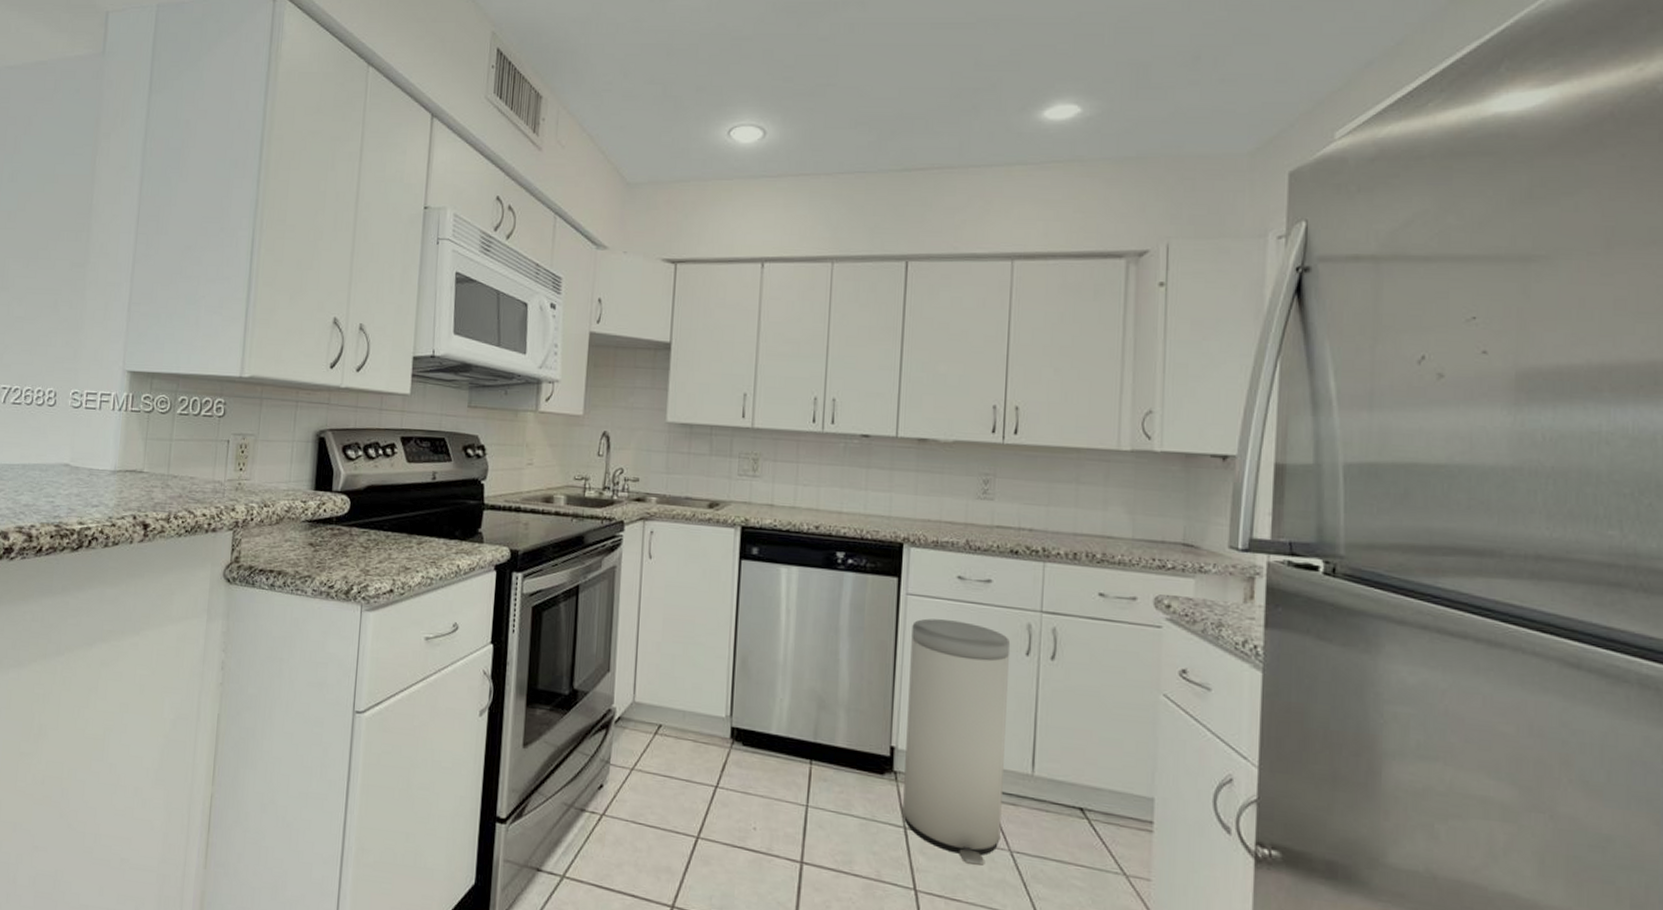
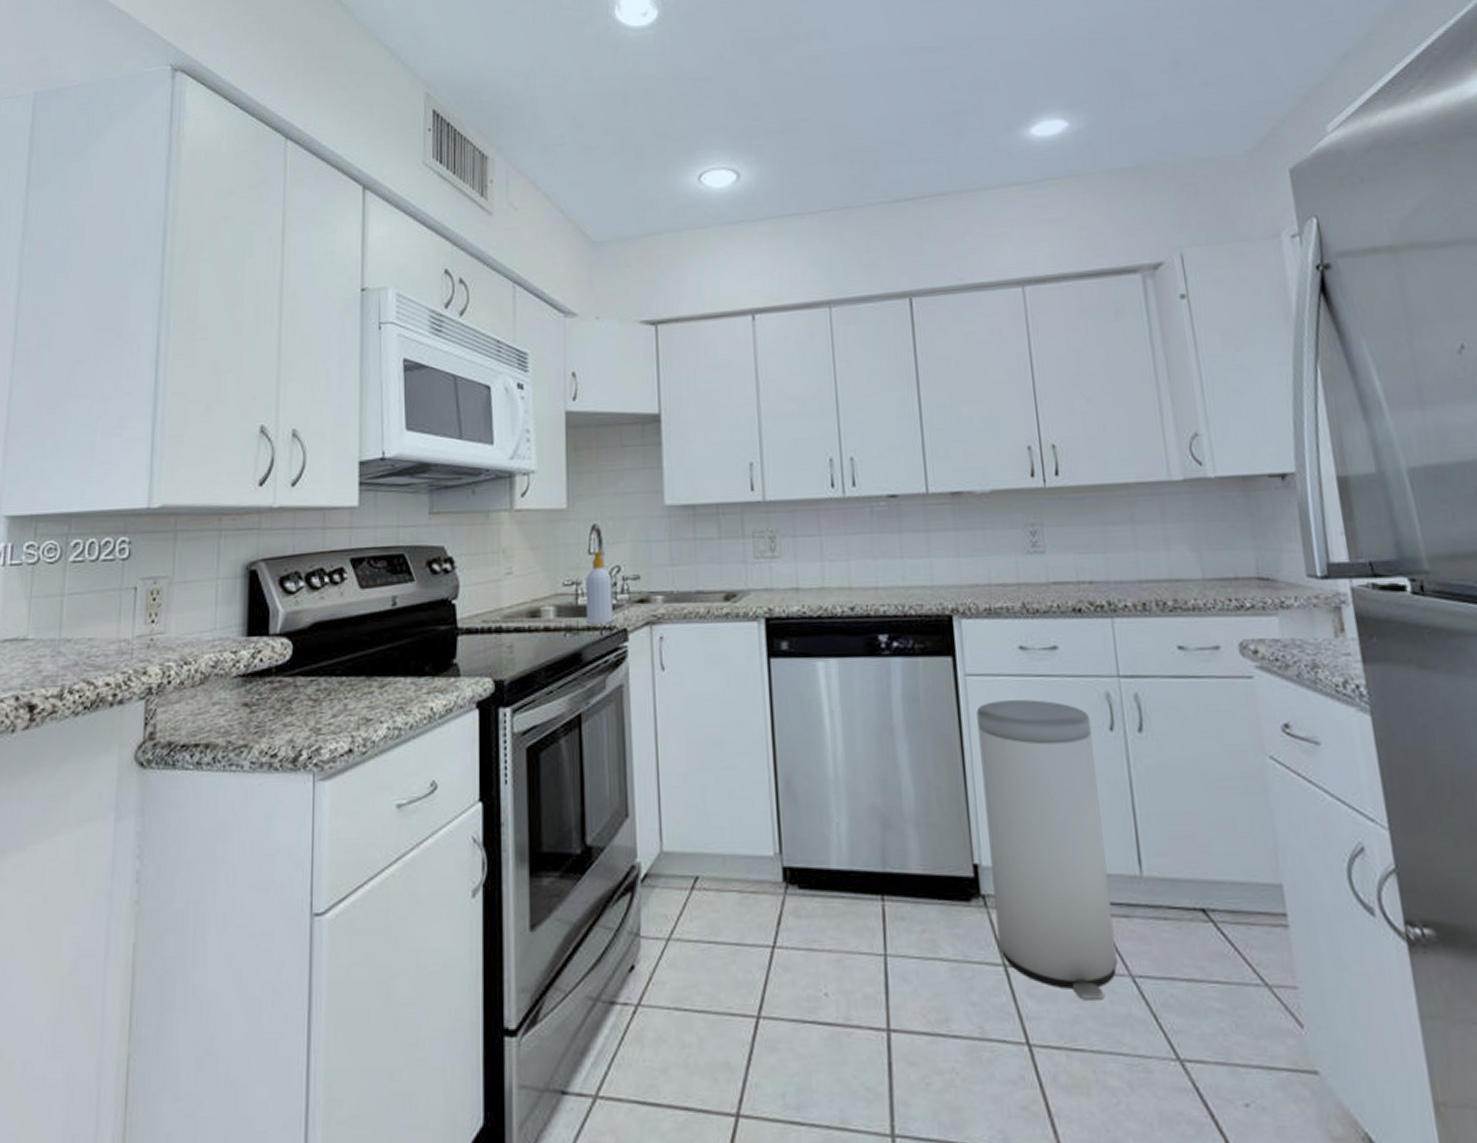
soap bottle: none [590,455,615,516] -> present [585,552,613,625]

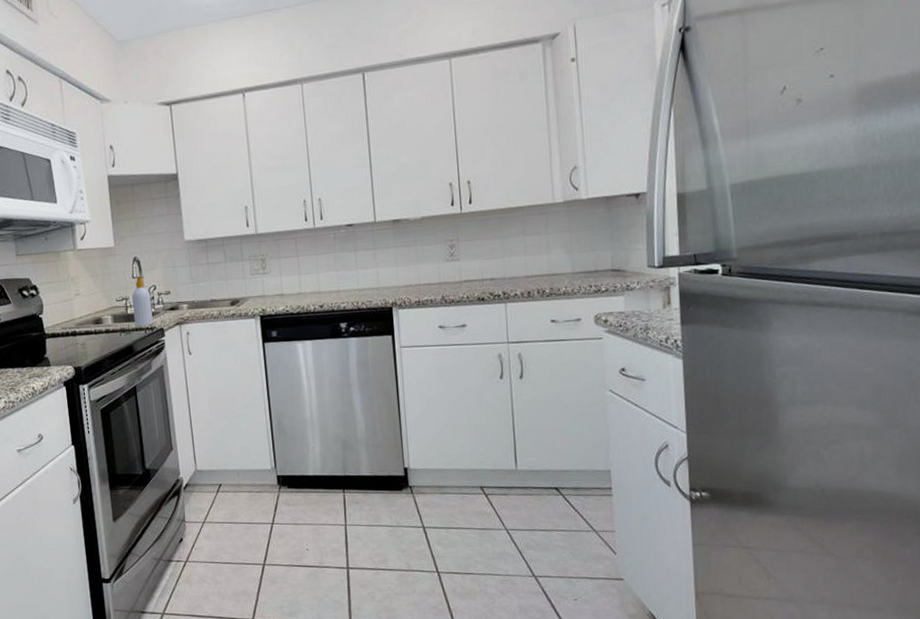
pedal bin: present [976,699,1118,1000] -> none [408,361,498,545]

